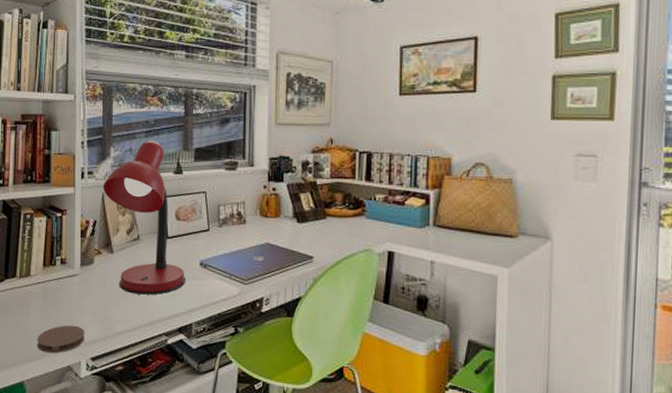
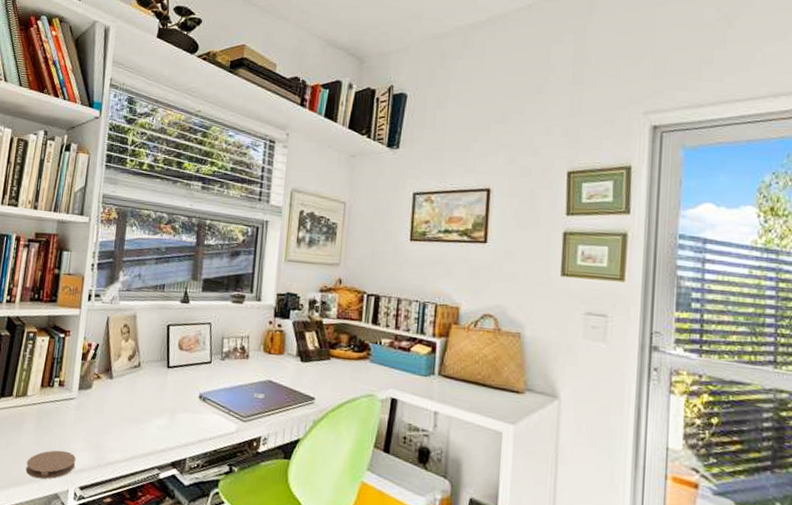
desk lamp: present [102,140,186,295] -> none [108,267,184,426]

